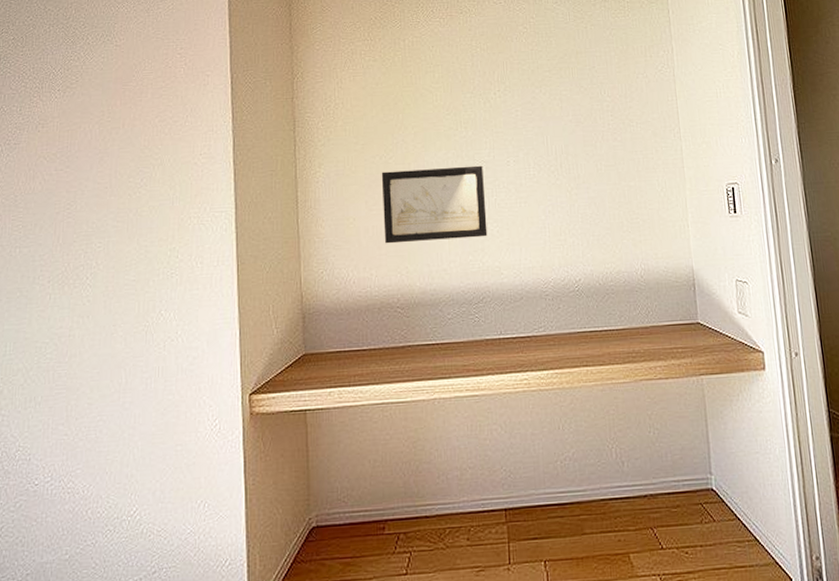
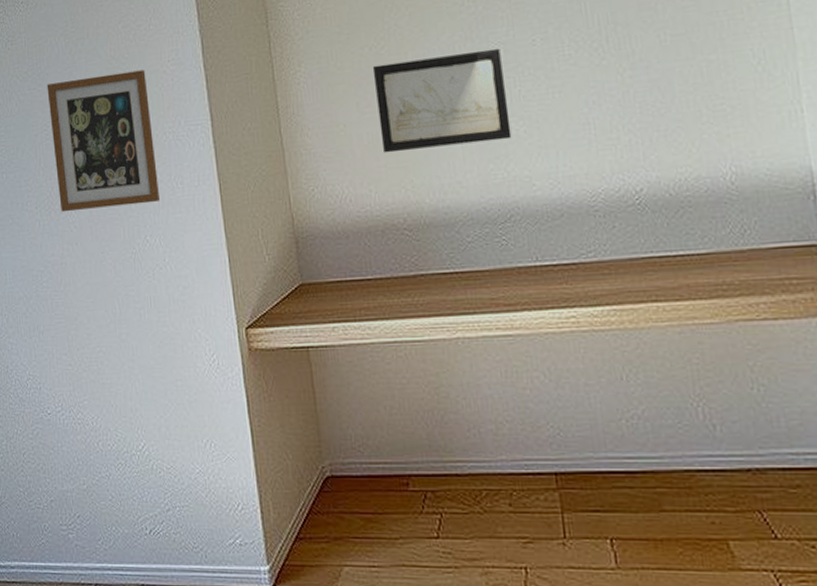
picture frame: none [74,160,179,287] -> present [46,69,159,213]

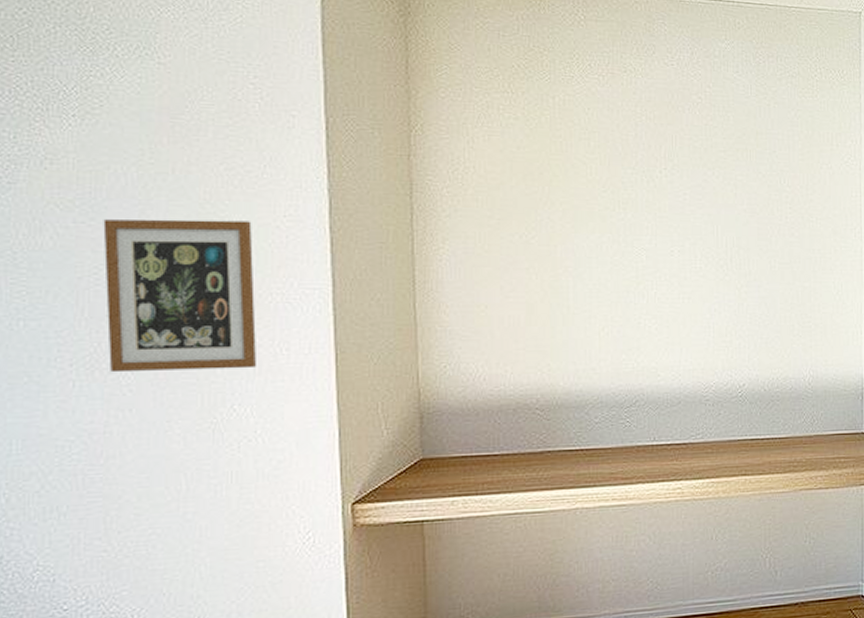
wall art: present [372,48,512,153] -> none [521,253,644,337]

